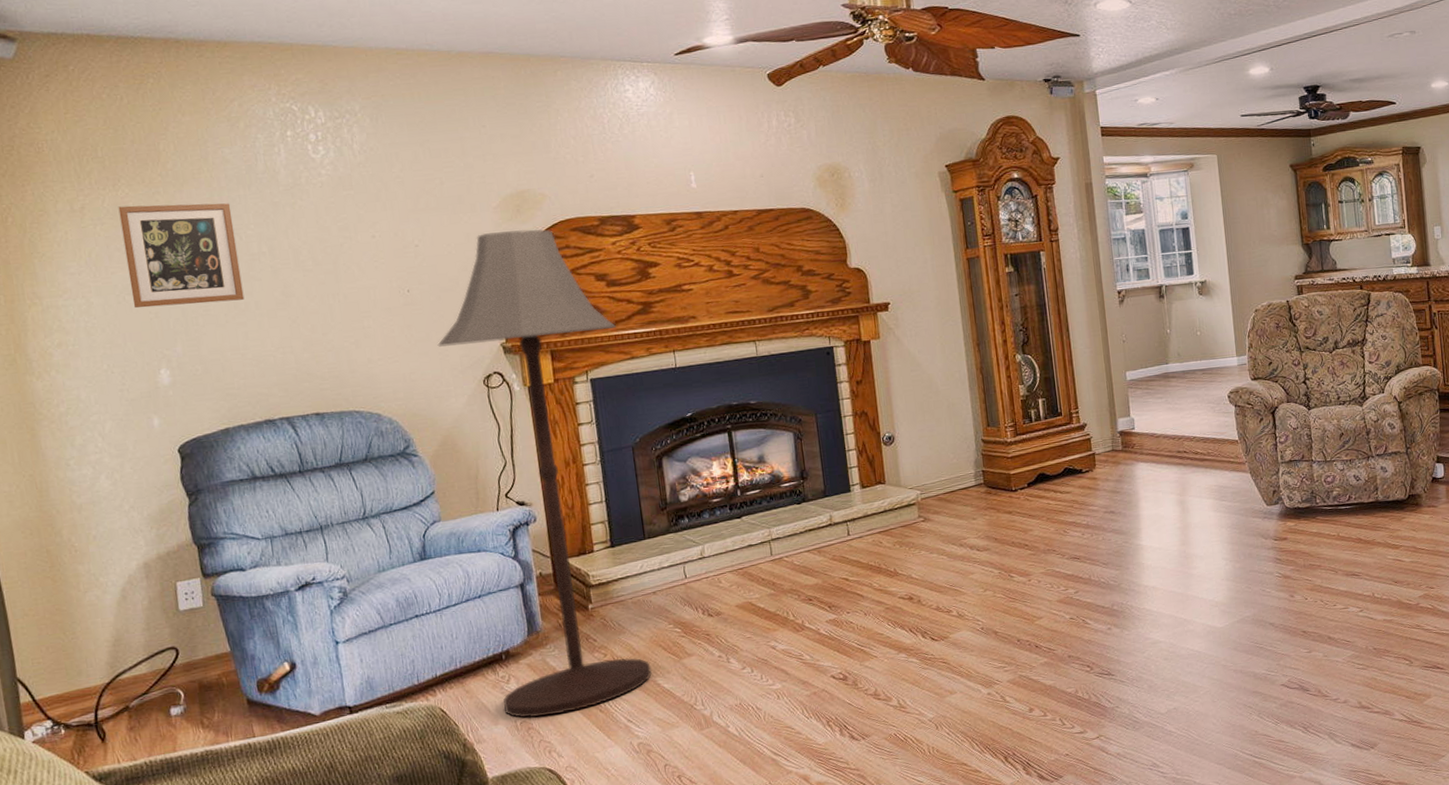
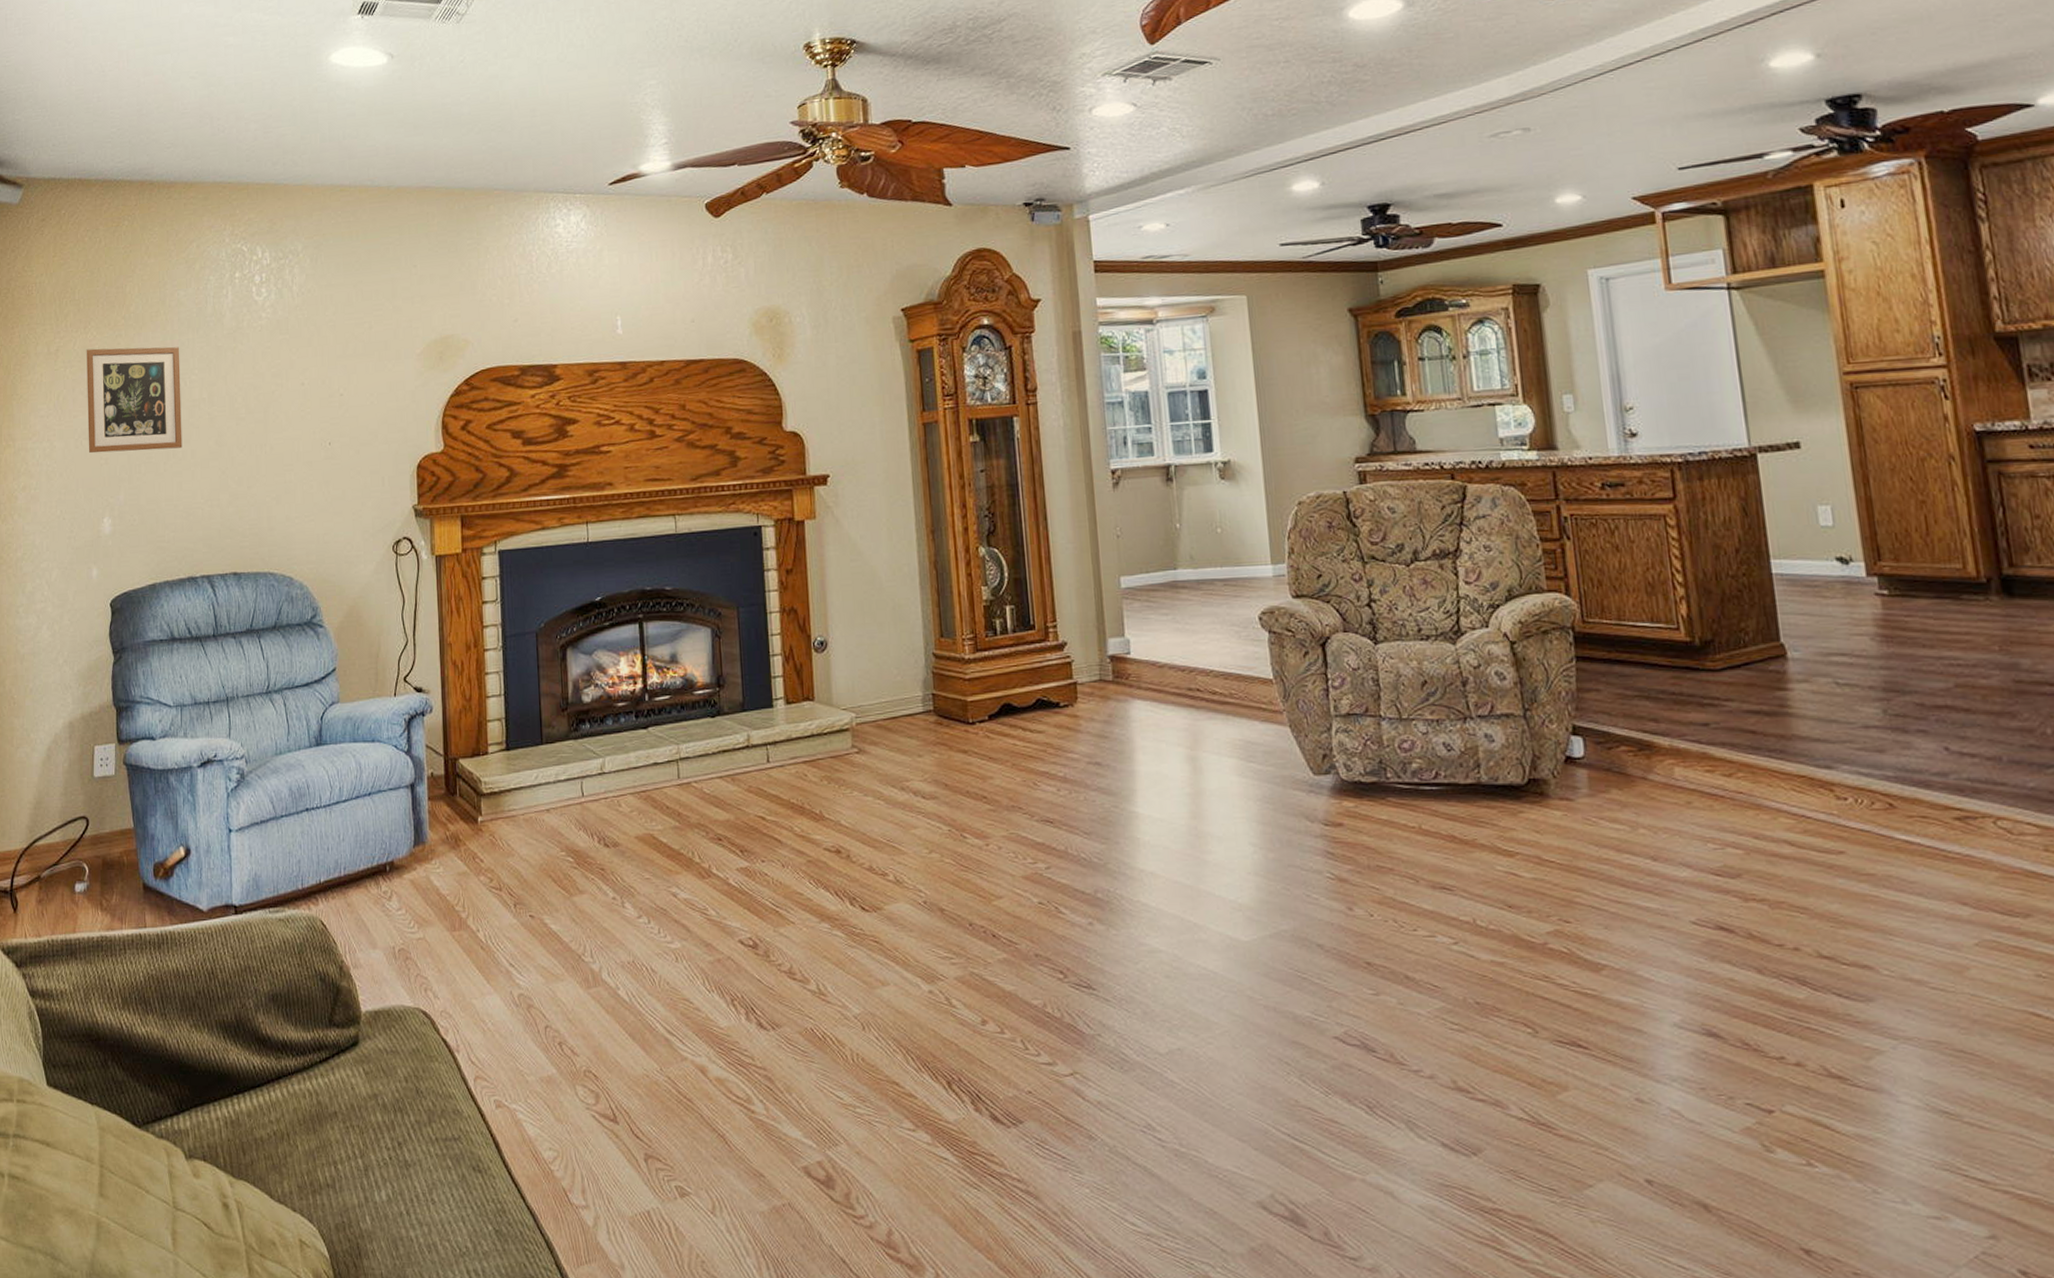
floor lamp: present [437,229,652,718] -> none [352,378,539,946]

